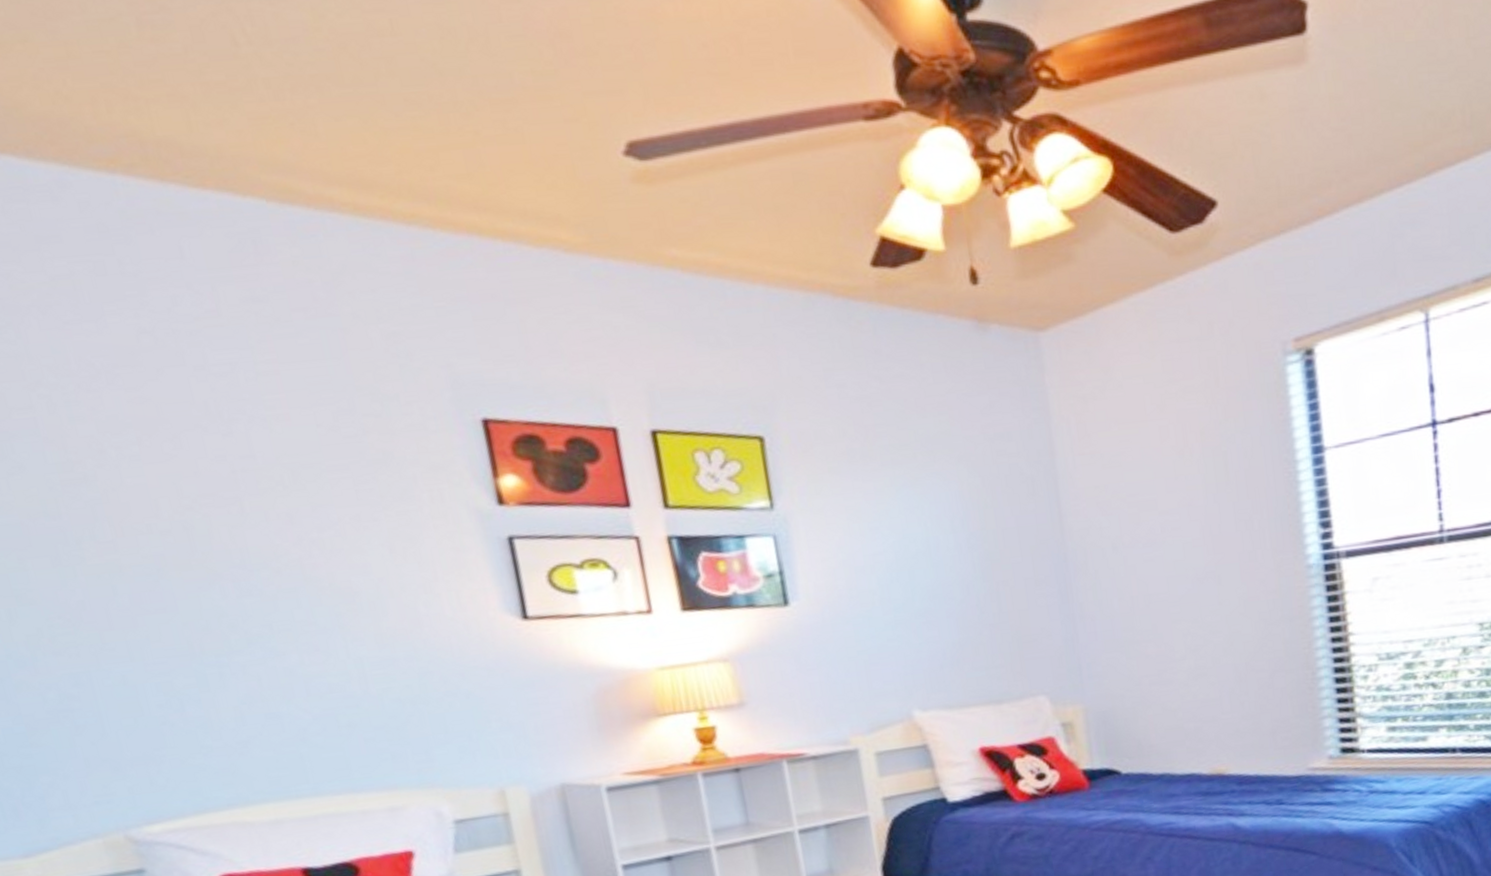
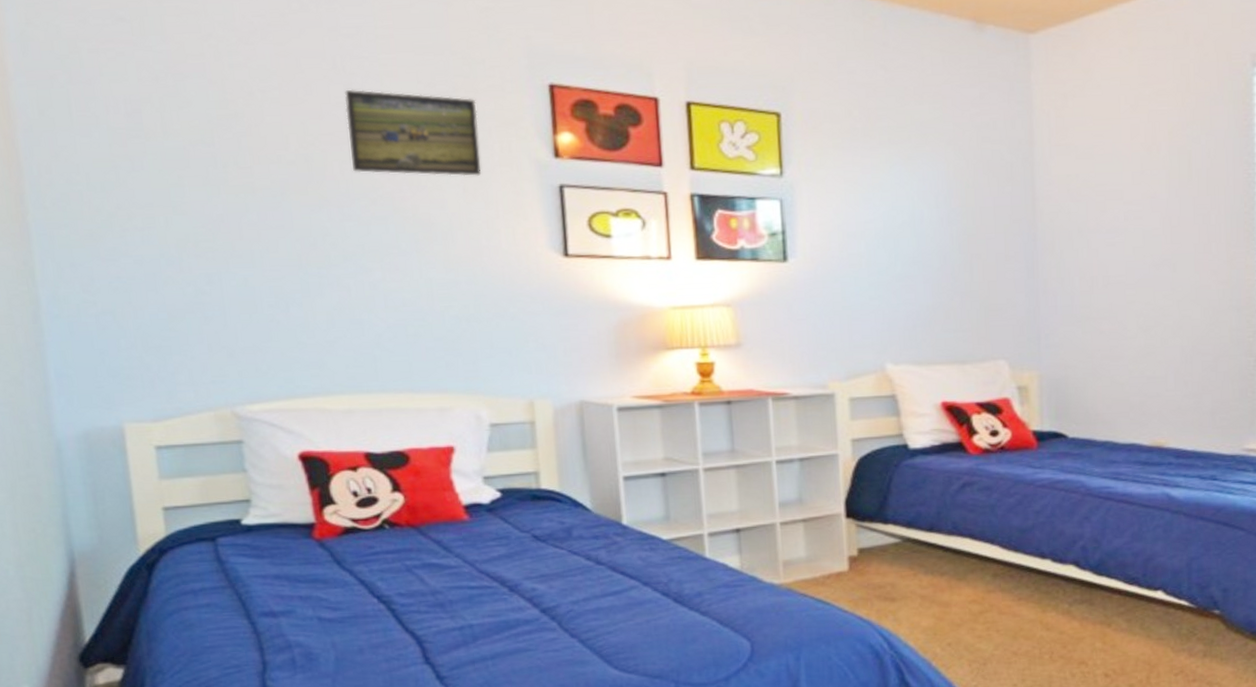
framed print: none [225,438,411,539] -> present [345,89,482,176]

